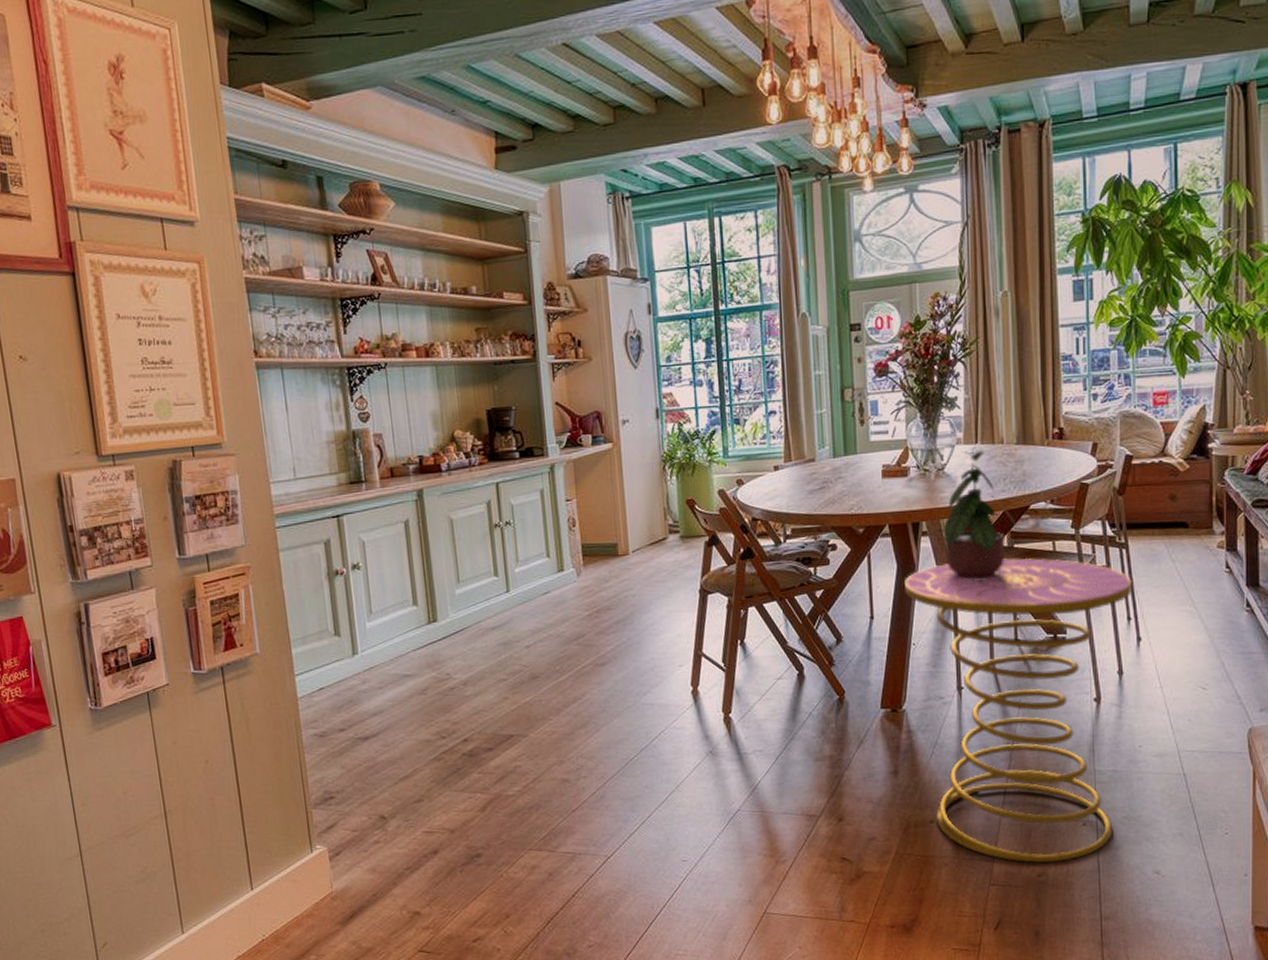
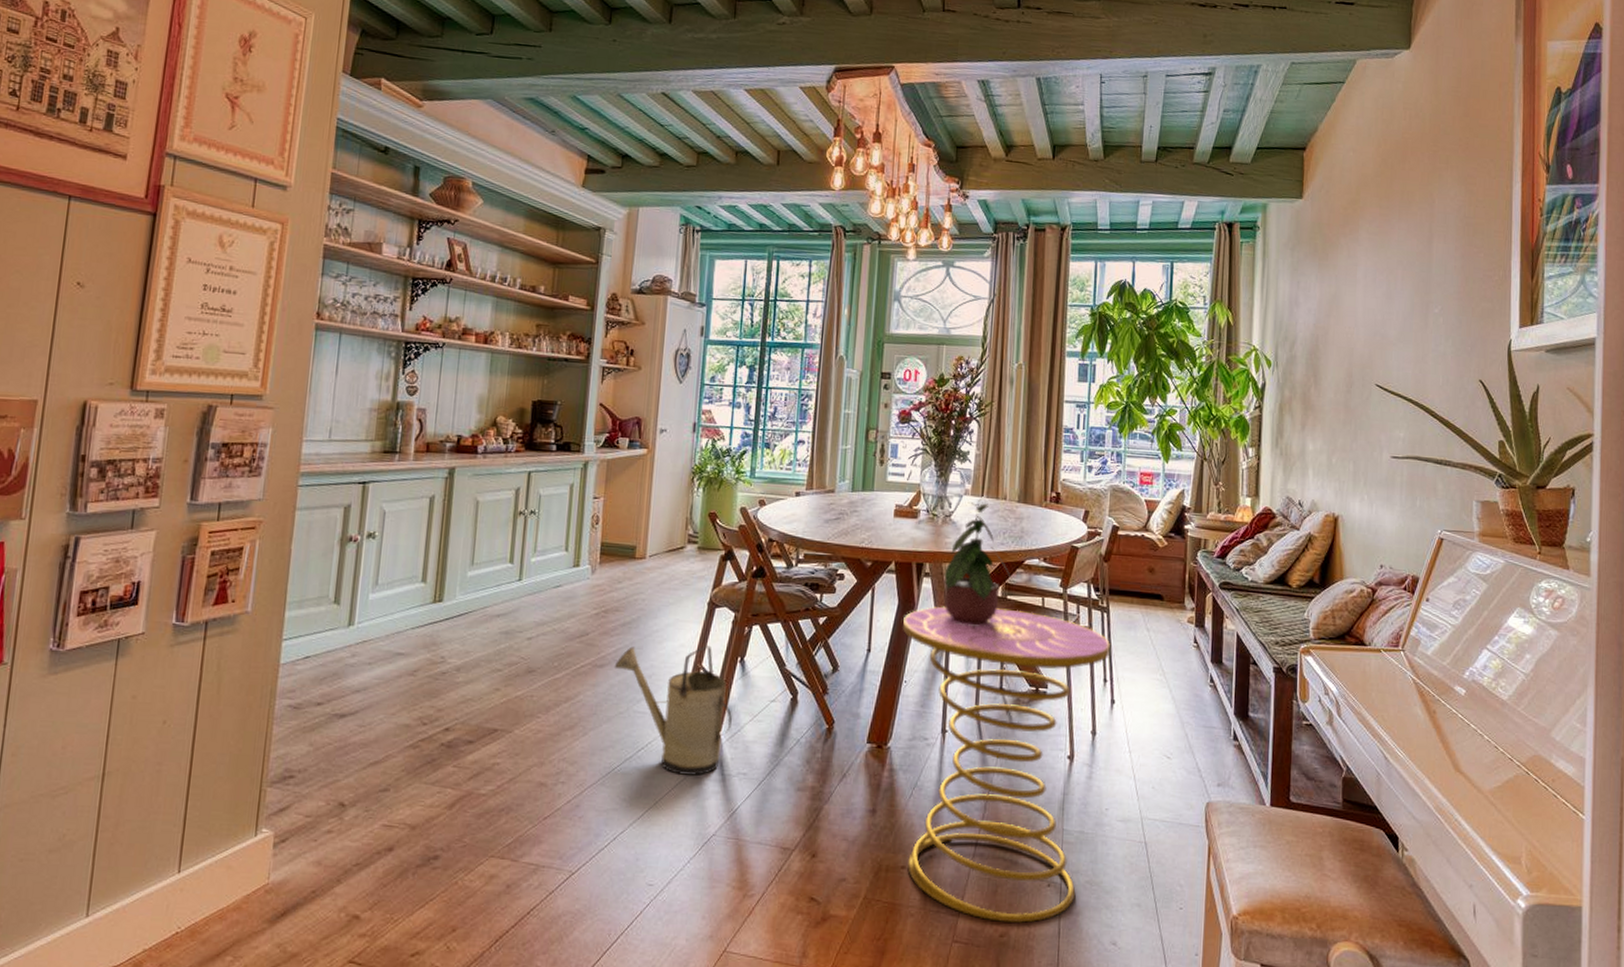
watering can: none [615,632,741,759] -> present [614,645,732,777]

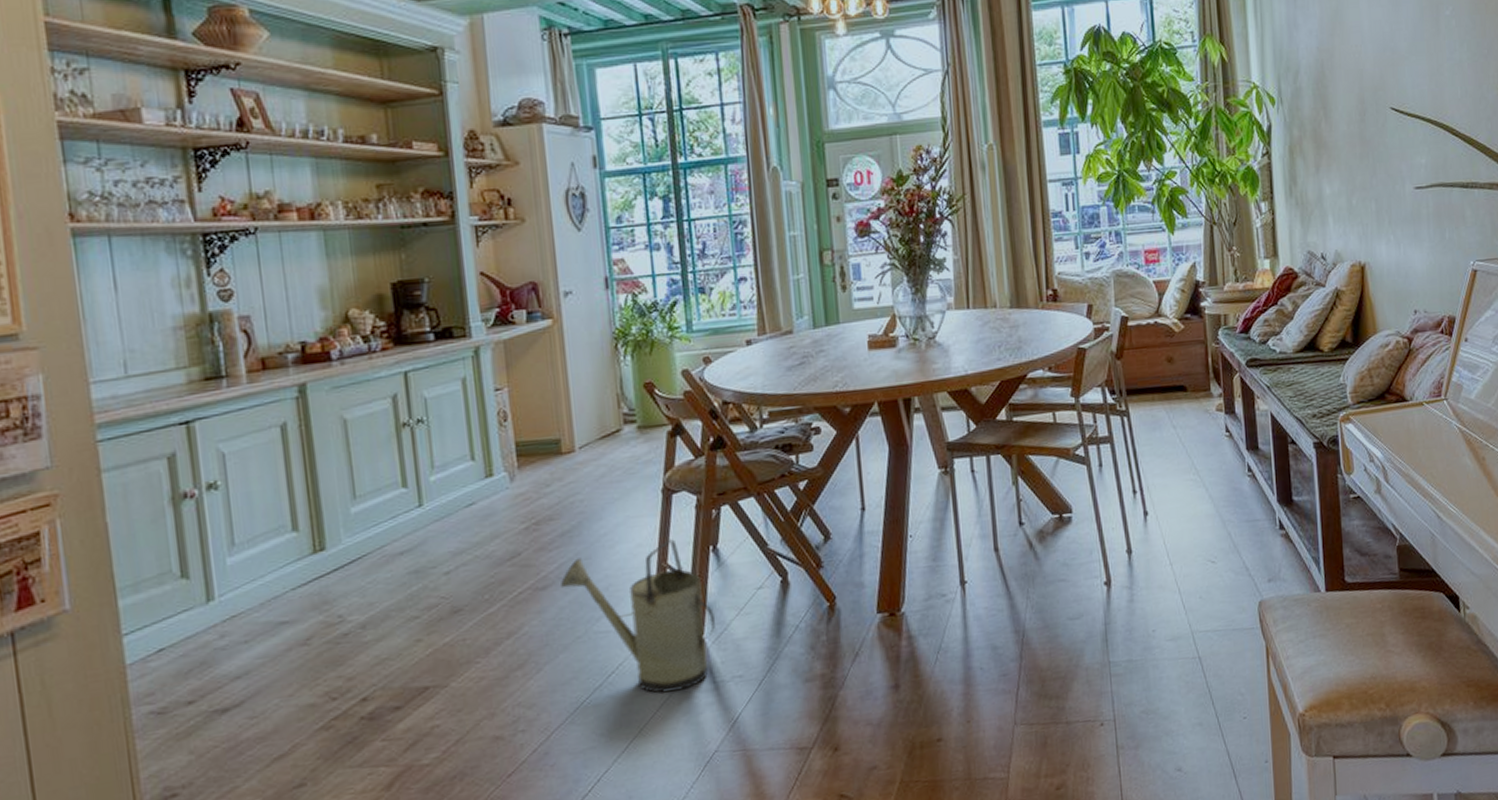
side table: present [903,606,1111,924] -> none [898,431,1136,777]
potted plant: present [943,495,1012,626] -> none [937,306,1016,459]

